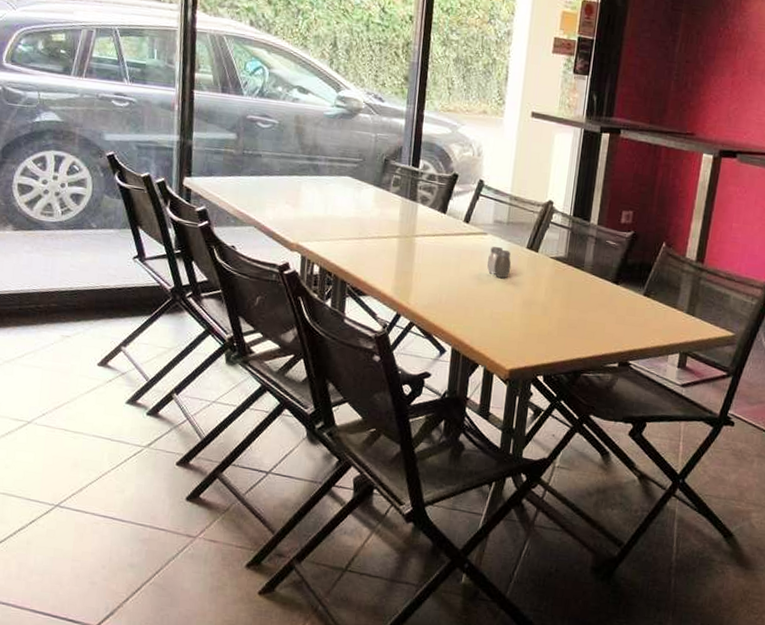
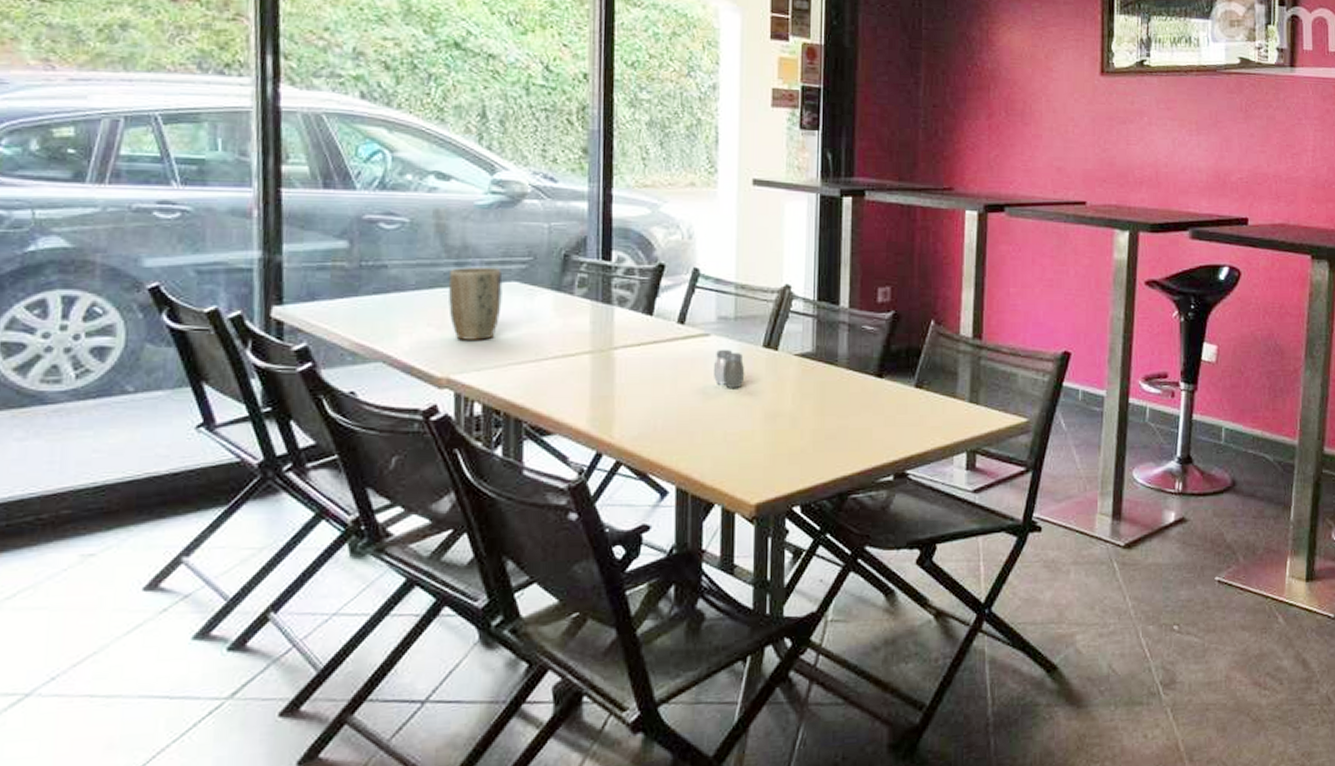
plant pot: none [301,162,340,219] -> present [448,267,503,340]

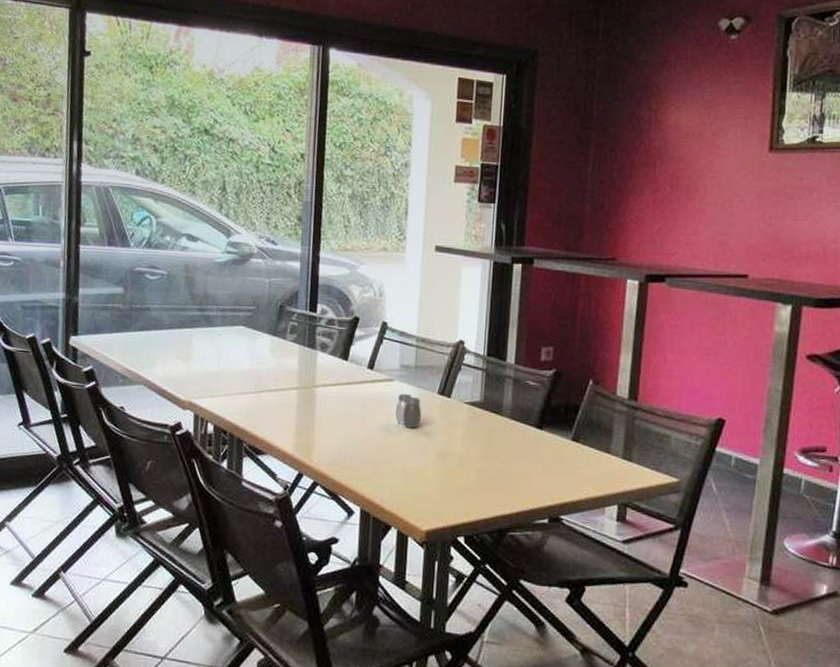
plant pot: present [448,267,503,340] -> none [192,313,233,373]

